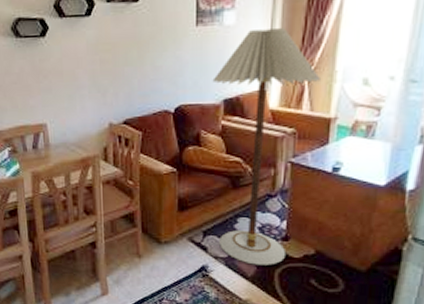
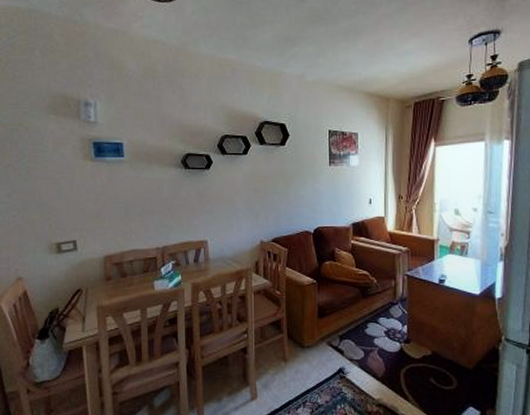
floor lamp: present [212,27,320,265] -> none [343,169,424,366]

